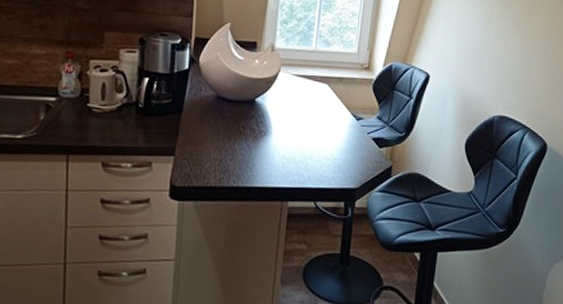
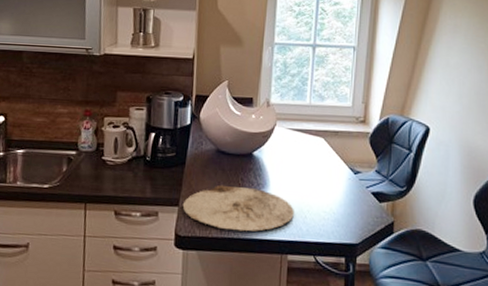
plate: none [178,132,296,180] -> present [182,184,294,232]

